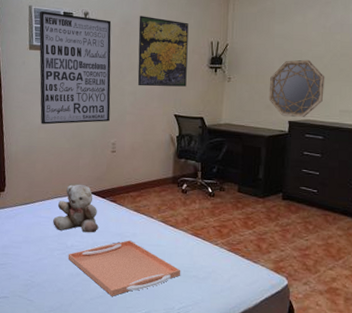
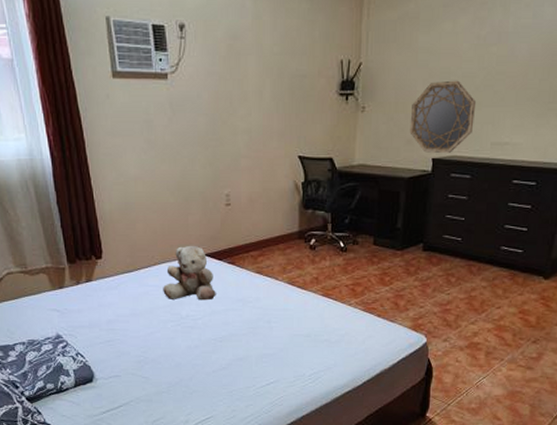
wall art: present [39,11,112,125] -> none [120,24,221,175]
serving tray: present [68,240,181,296] -> none [183,306,311,367]
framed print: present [137,16,189,87] -> none [250,27,313,122]

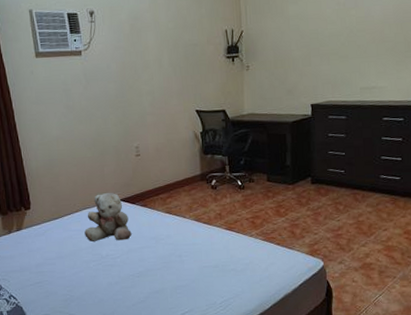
home mirror: present [409,80,477,153] -> none [288,39,344,100]

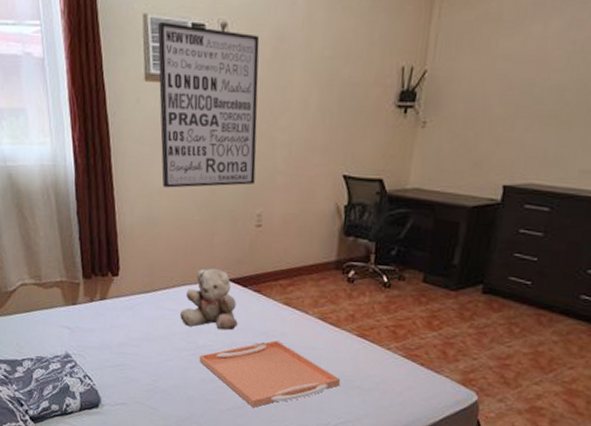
wall art: none [41,14,130,135] -> present [157,22,260,188]
serving tray: none [104,242,220,300] -> present [199,340,341,407]

